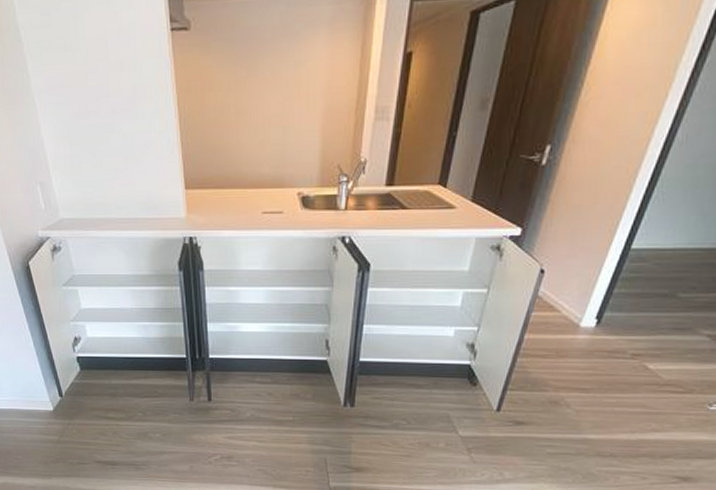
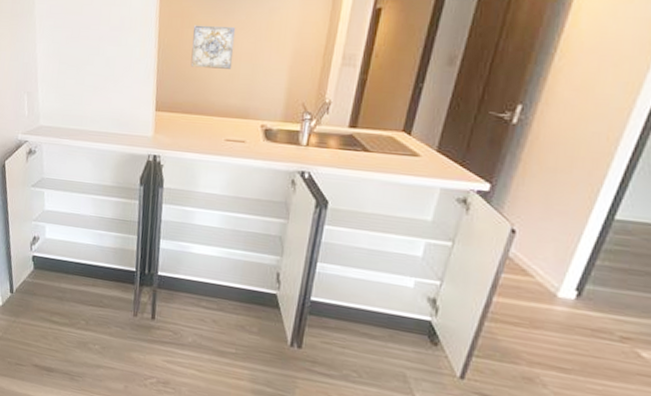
wall art: none [216,86,262,136] -> present [190,25,236,69]

